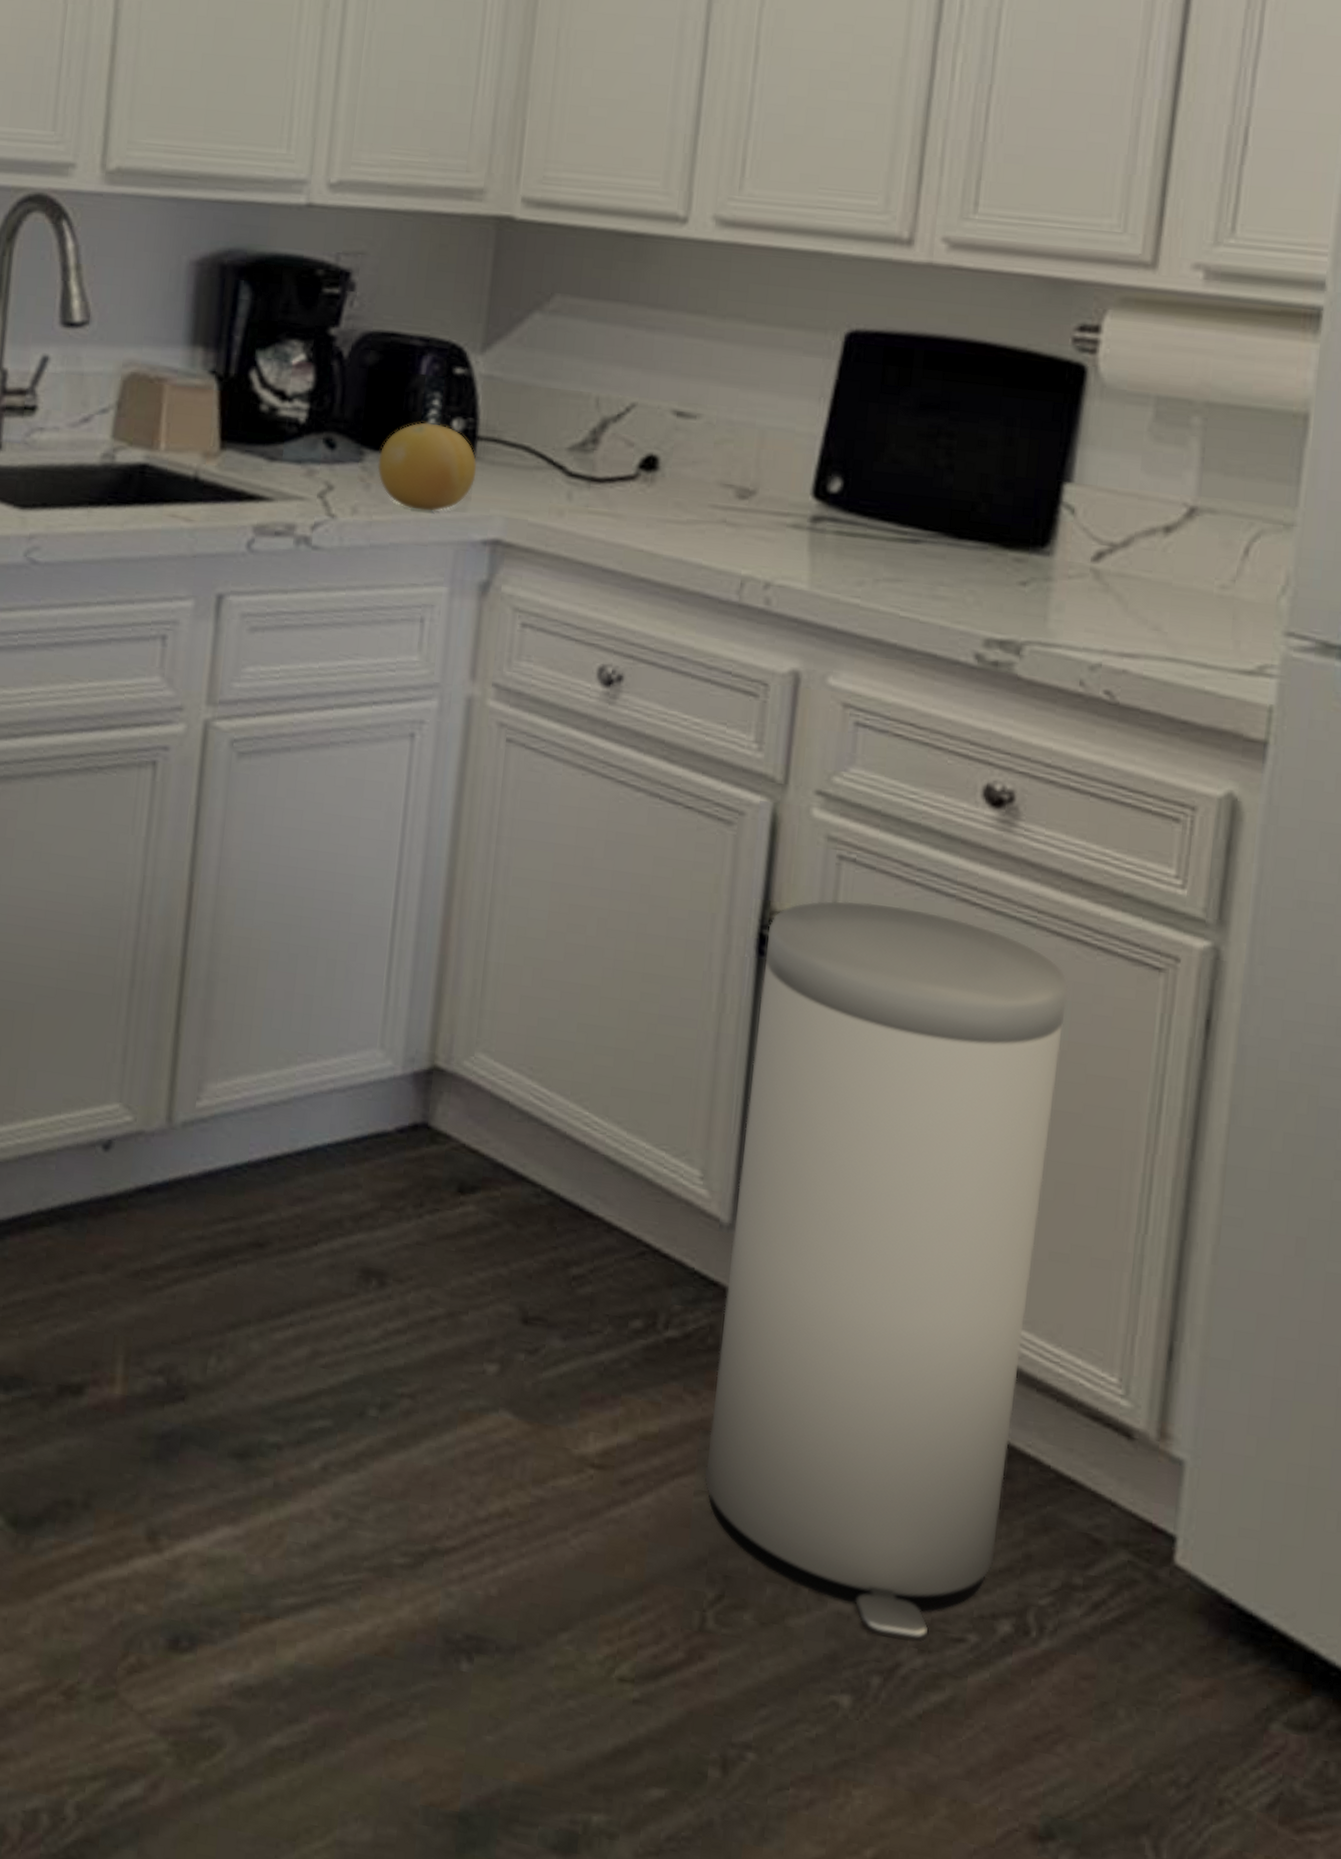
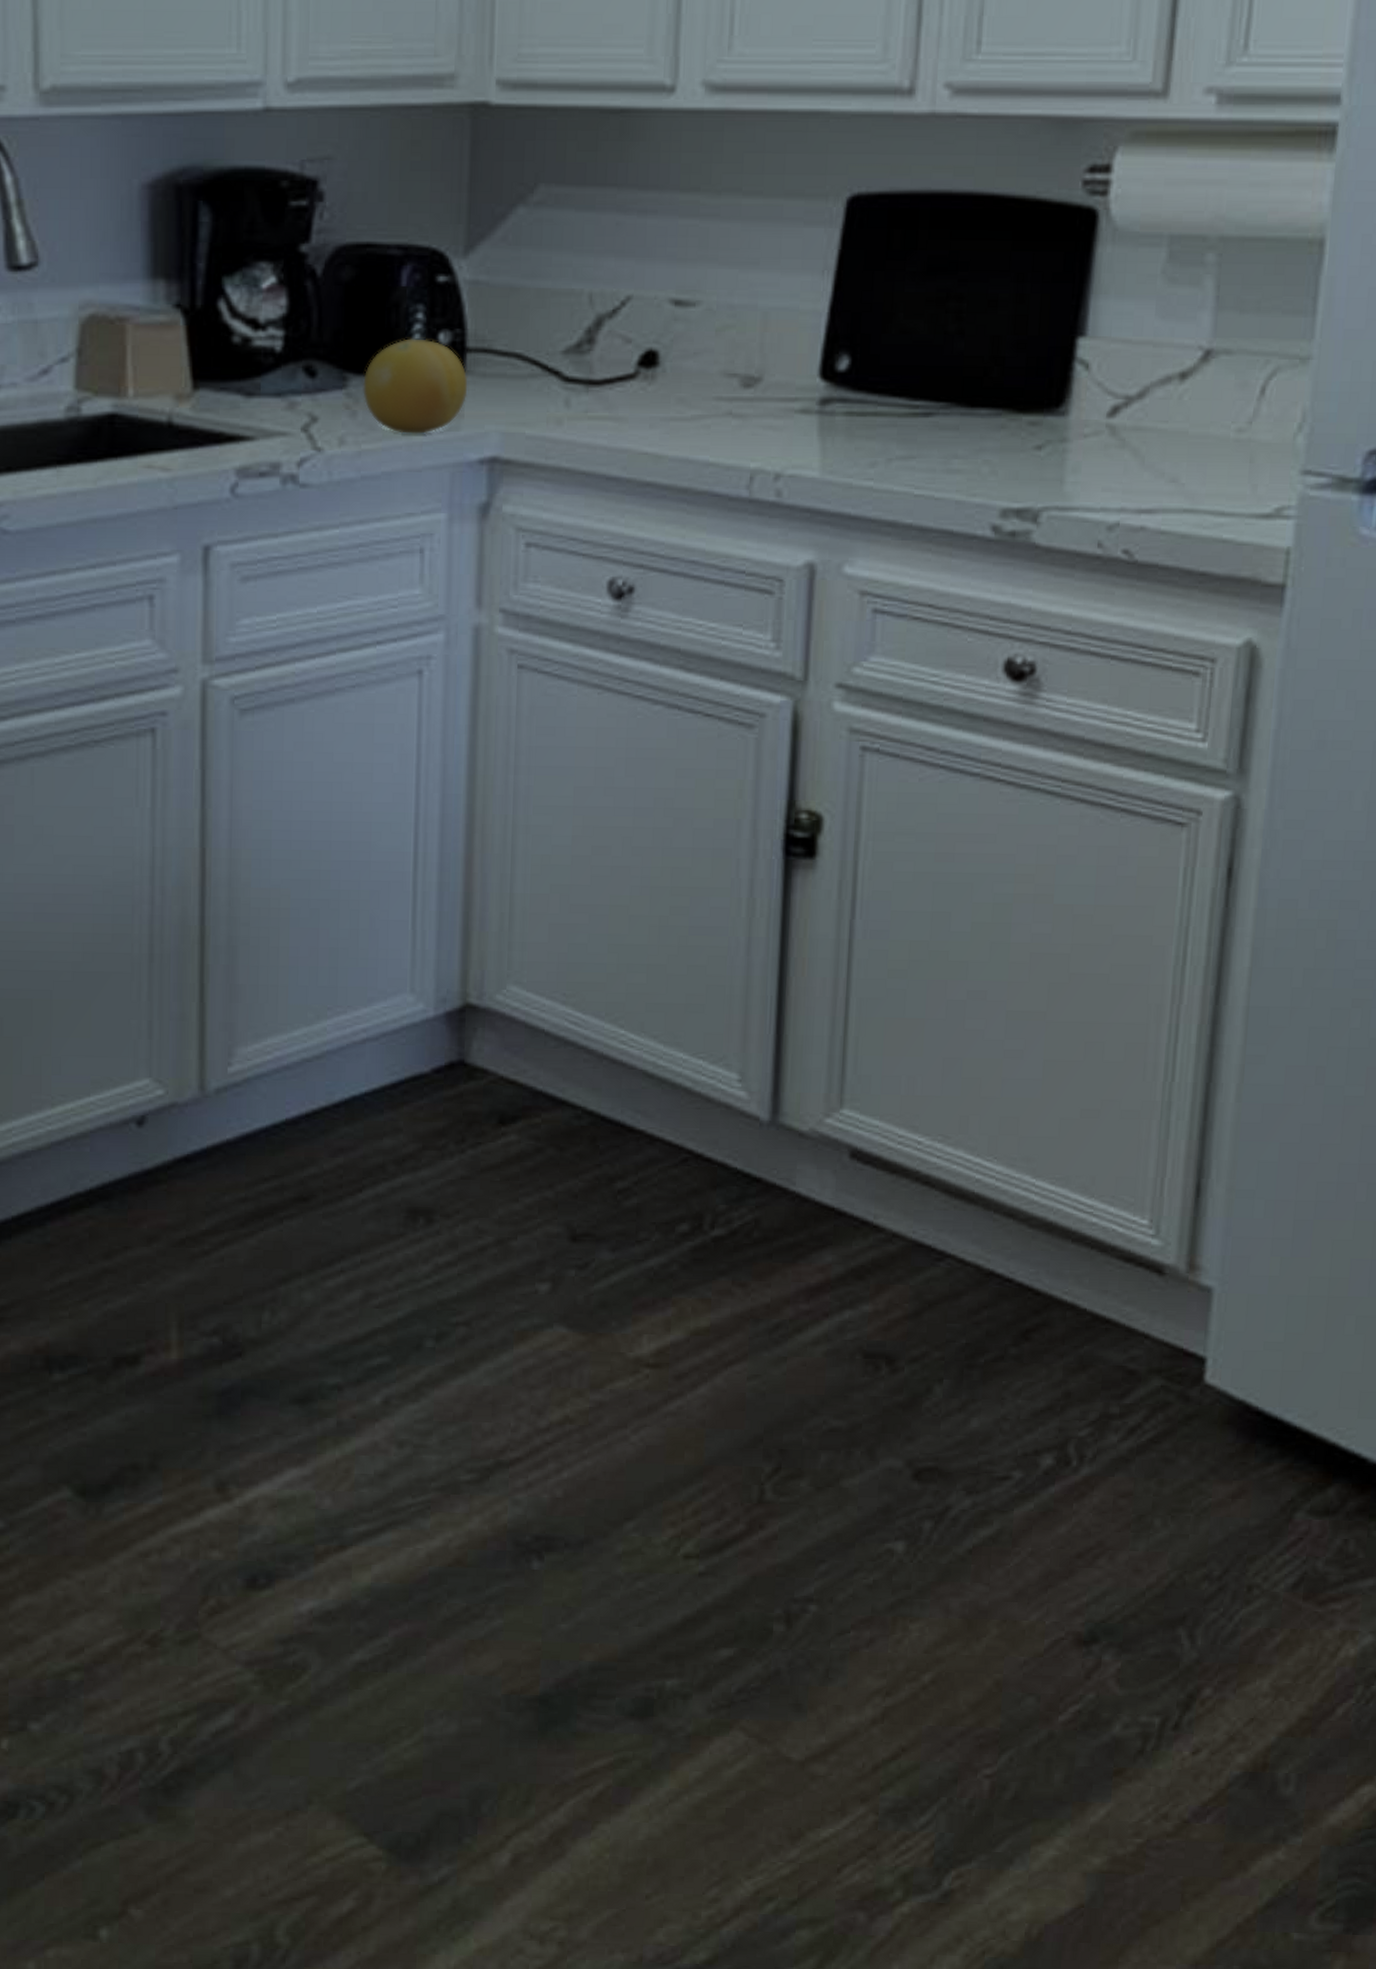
pedal bin: present [704,900,1068,1642] -> none [756,791,1093,1485]

